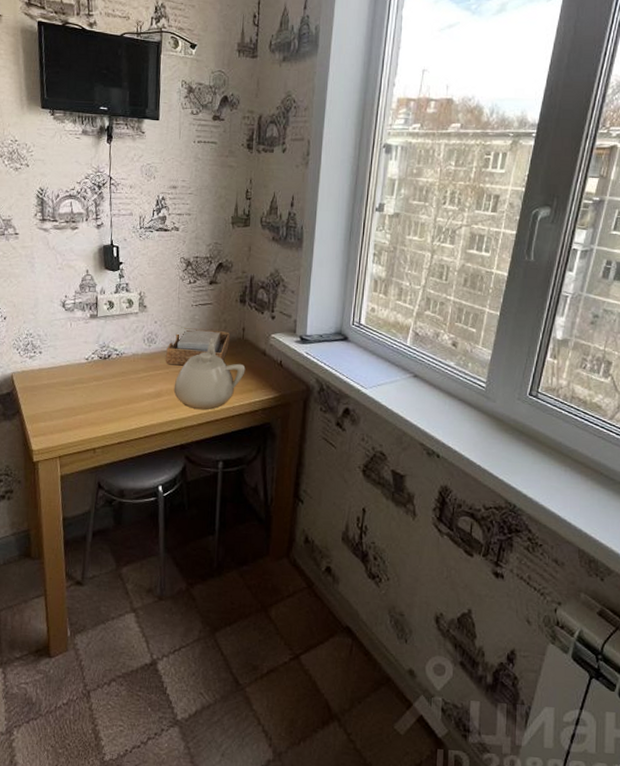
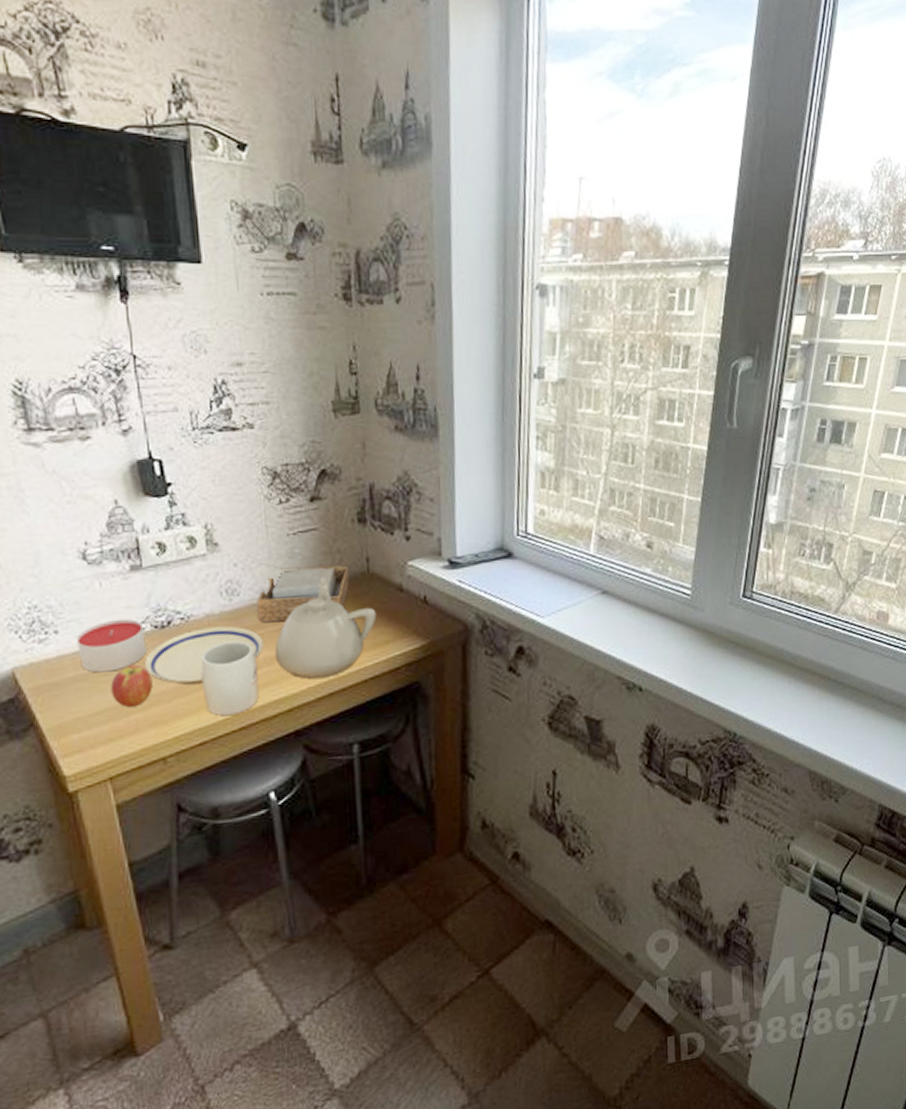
candle: none [51,349,94,384] -> present [76,618,147,673]
fruit: none [68,381,94,410] -> present [111,664,153,707]
plate: none [91,363,167,402] -> present [145,626,264,686]
mug: none [124,374,162,427] -> present [200,640,259,717]

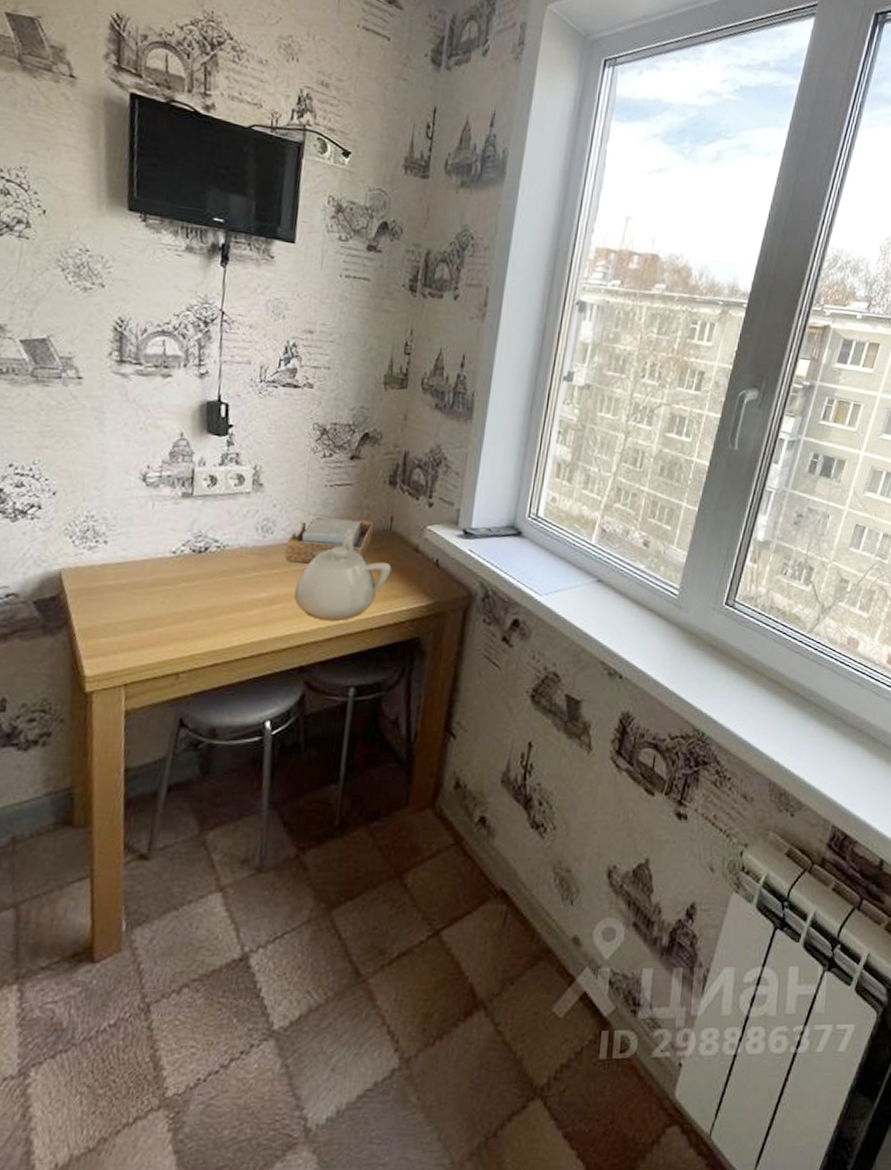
candle: present [76,618,147,673] -> none [121,538,183,586]
fruit: present [111,664,153,707] -> none [142,582,182,621]
plate: present [145,626,264,686] -> none [177,558,286,610]
mug: present [200,640,259,717] -> none [223,574,277,643]

